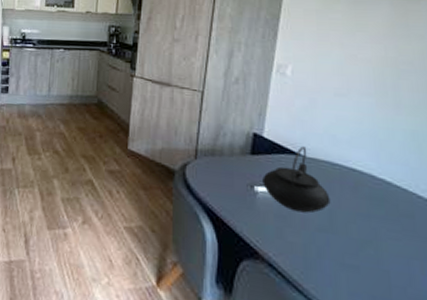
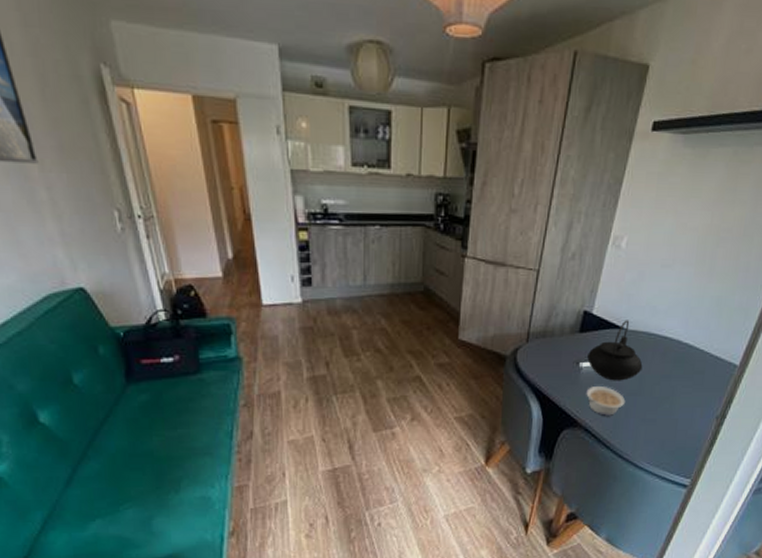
legume: none [265,214,315,253] -> present [586,386,626,416]

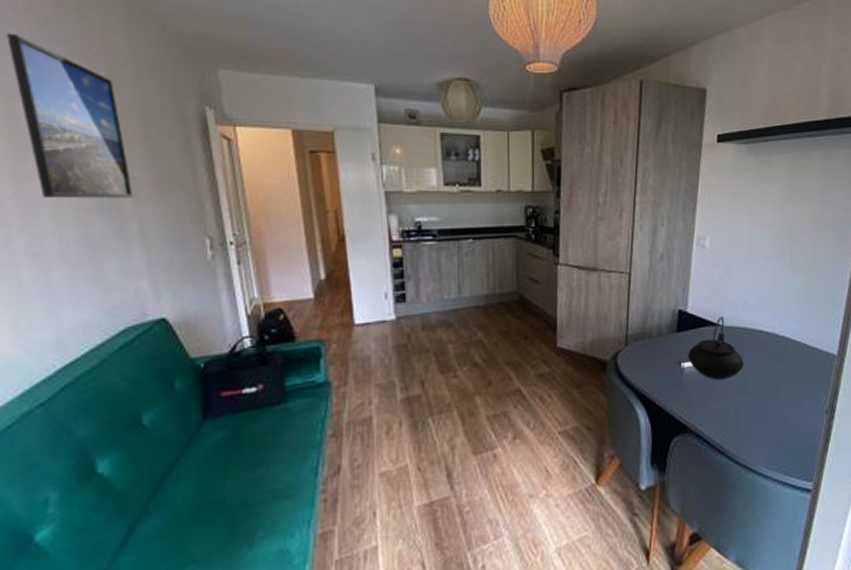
legume: present [586,386,626,416] -> none [692,386,733,418]

